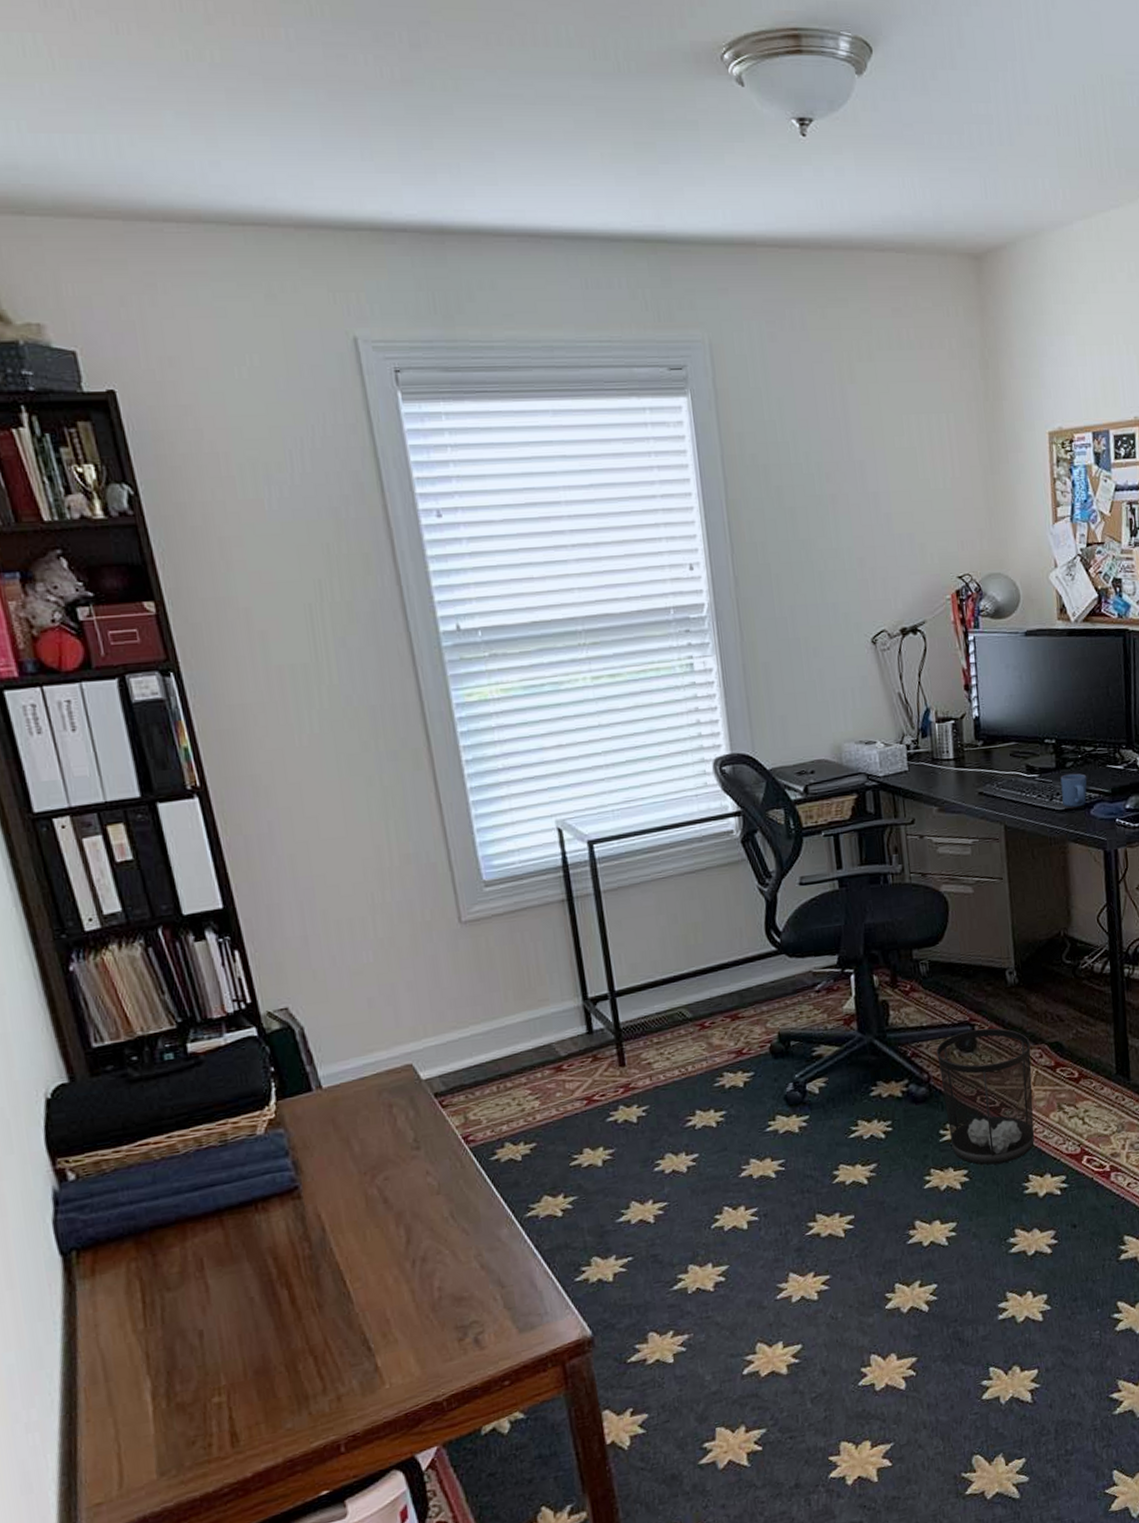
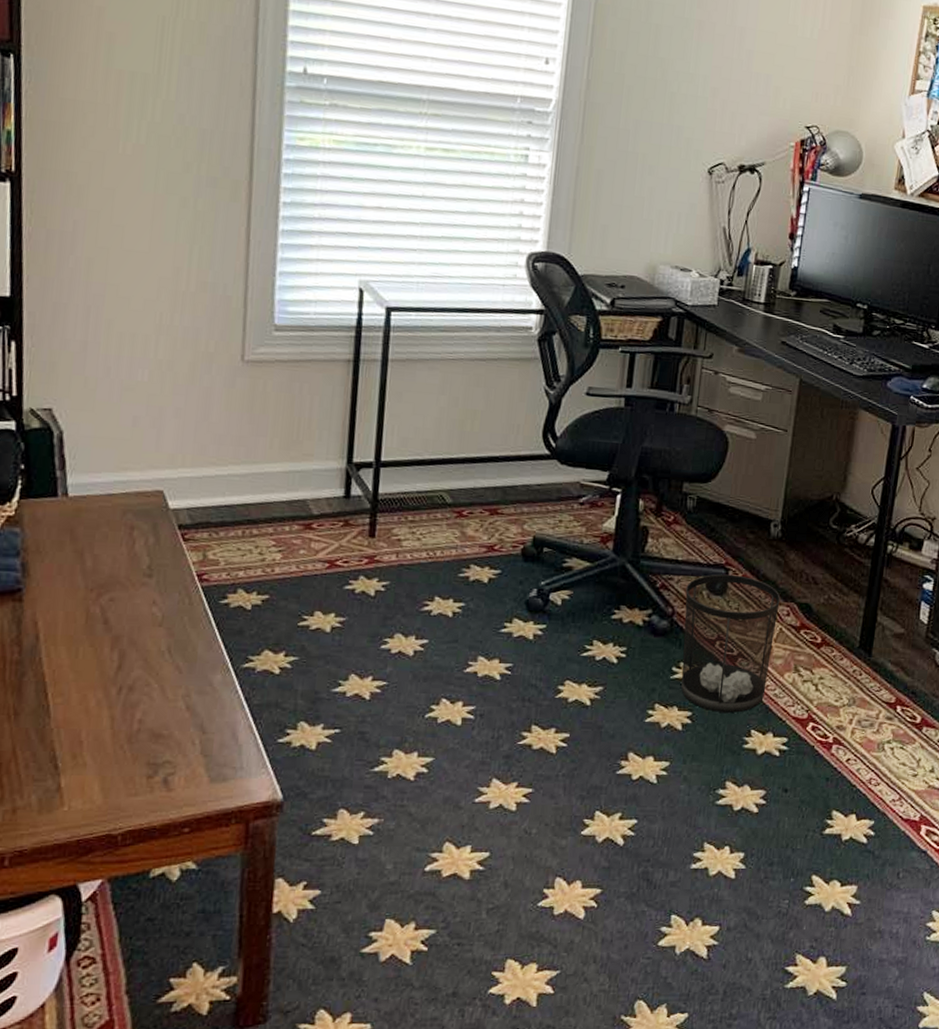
mug: present [1060,773,1087,810] -> none [862,341,891,379]

